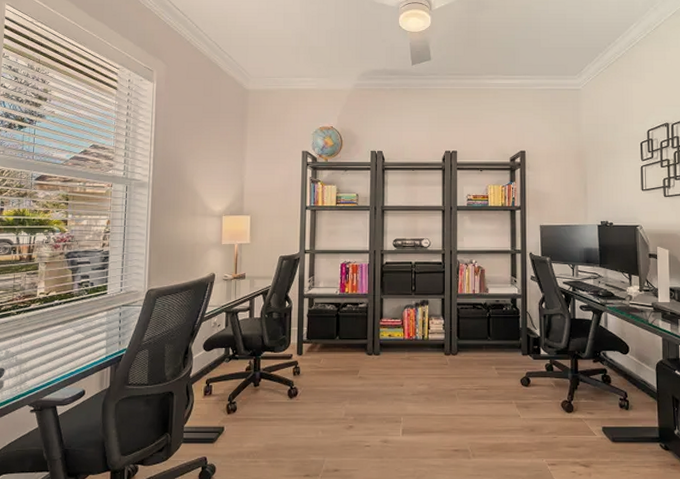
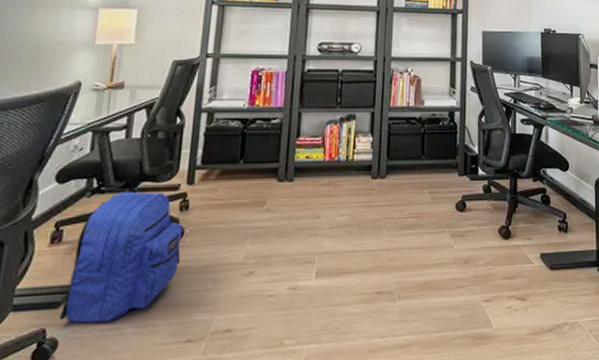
backpack: none [215,359,297,456] -> present [59,191,183,323]

